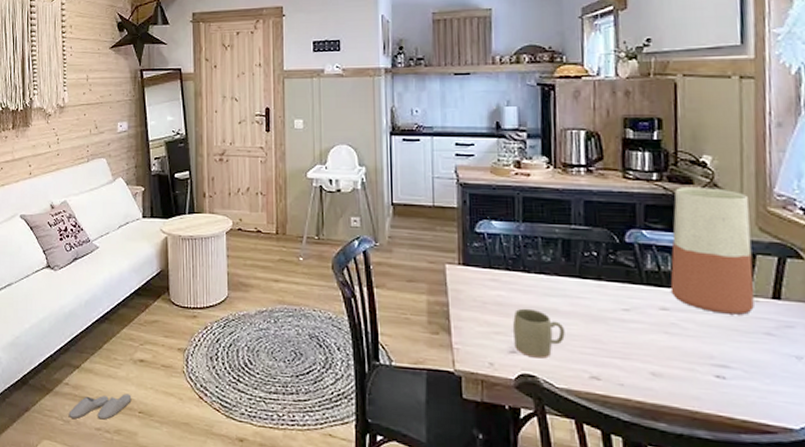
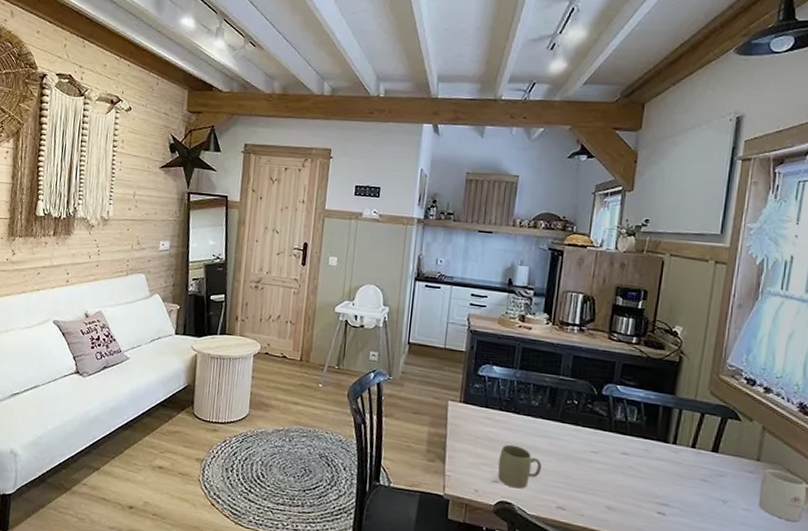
slippers: present [68,394,132,420] -> none [83,497,147,520]
vase: present [670,187,754,315] -> none [632,351,706,463]

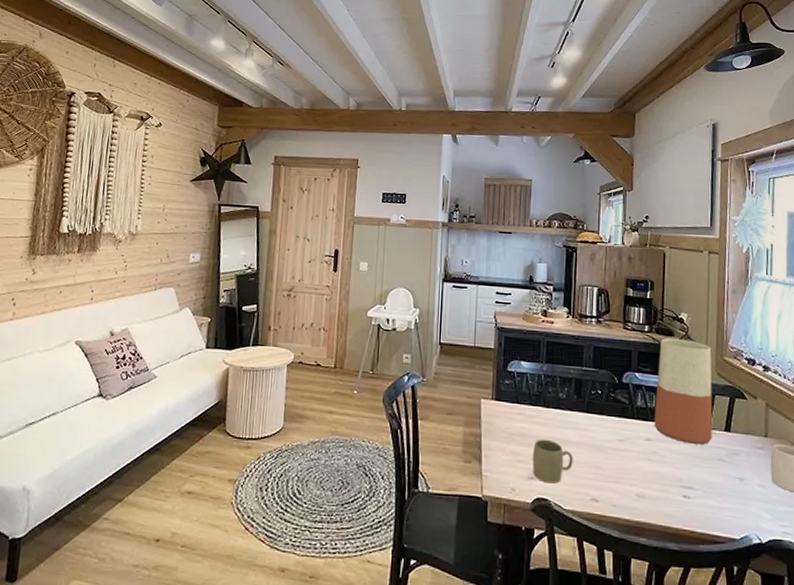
vase: none [632,351,706,463] -> present [654,338,713,445]

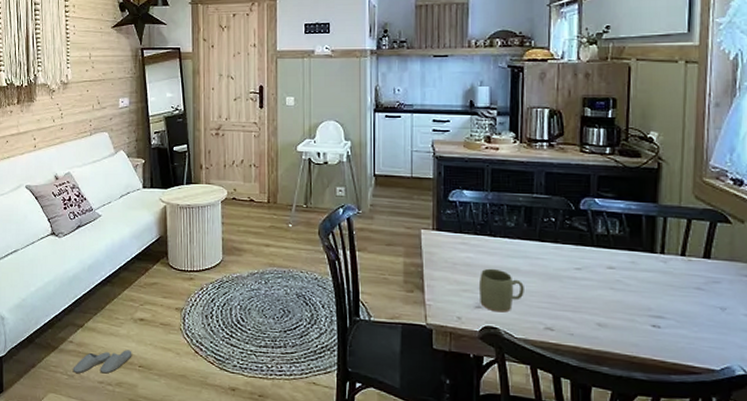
slippers: none [104,527,176,556] -> present [72,350,132,374]
vase: present [654,338,713,445] -> none [617,160,689,272]

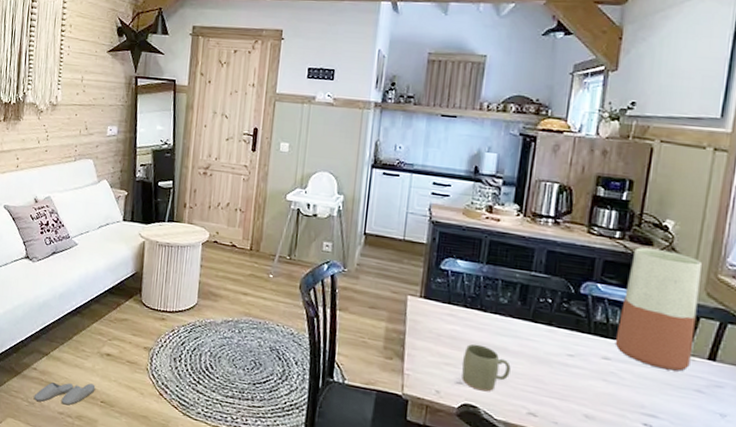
vase: none [617,160,689,272] -> present [615,247,702,372]

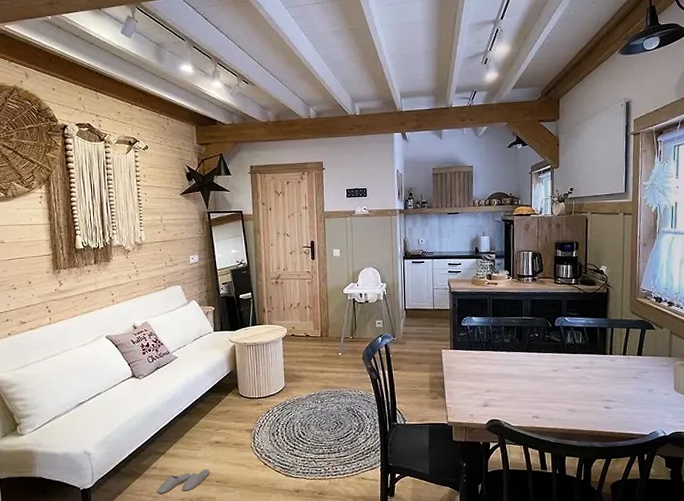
mug: present [461,343,511,392] -> none [485,375,518,408]
vase: present [615,247,702,372] -> none [581,287,628,368]

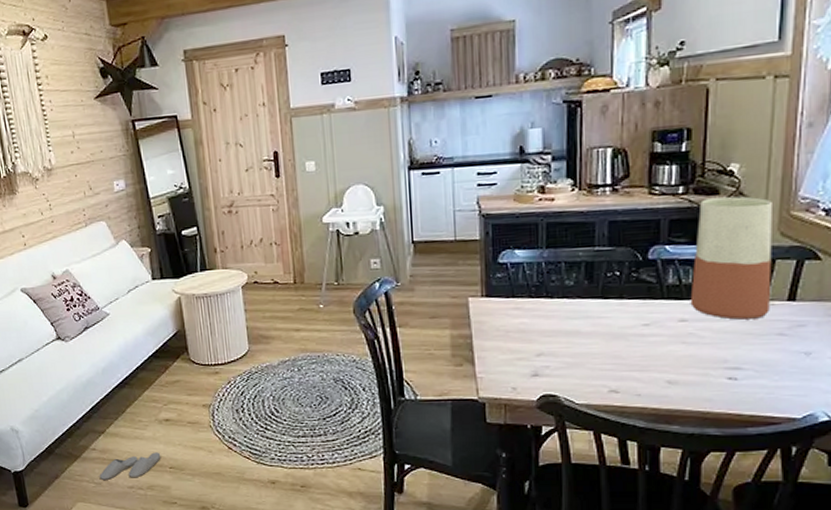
vase: none [581,287,628,368] -> present [690,196,772,320]

